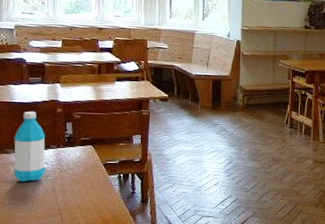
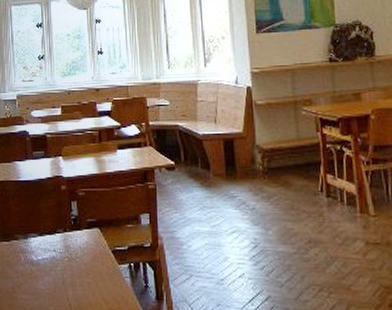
water bottle: present [13,111,46,182] -> none [22,190,54,273]

